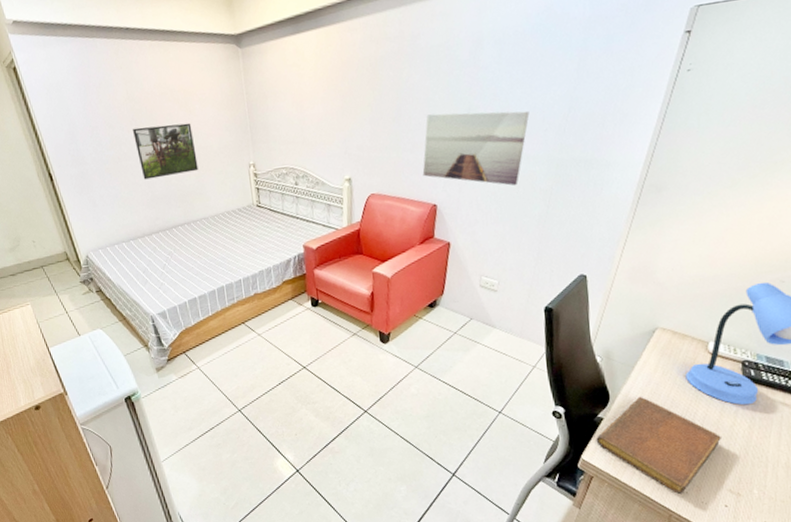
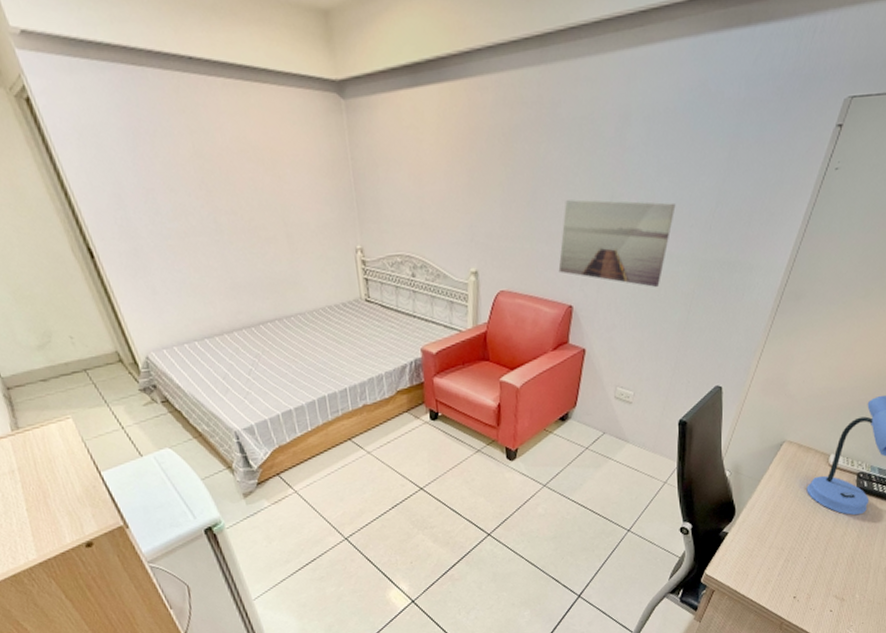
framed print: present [133,122,198,180] -> none [203,191,292,262]
notebook: present [596,396,721,494] -> none [719,509,833,602]

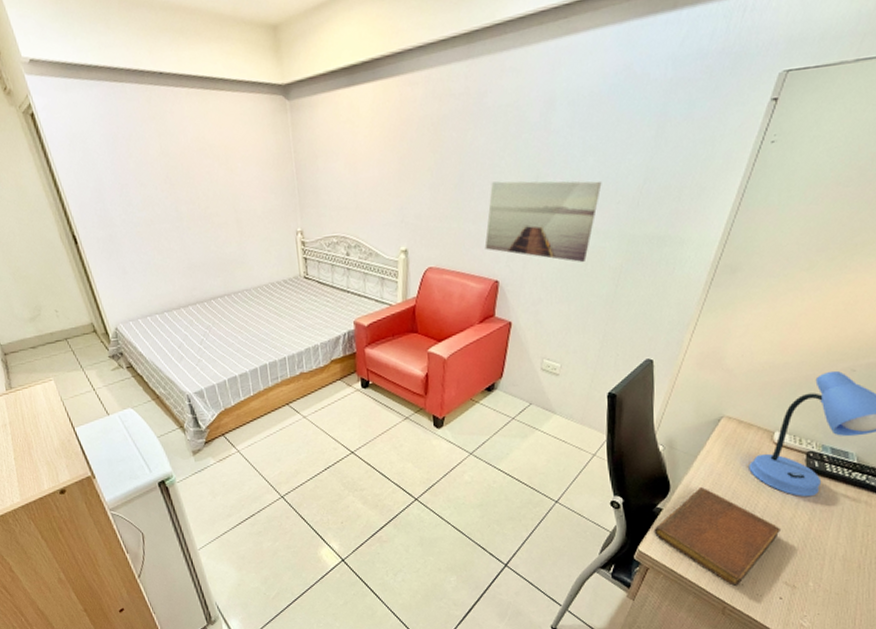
notebook: none [719,509,833,602] -> present [653,486,780,586]

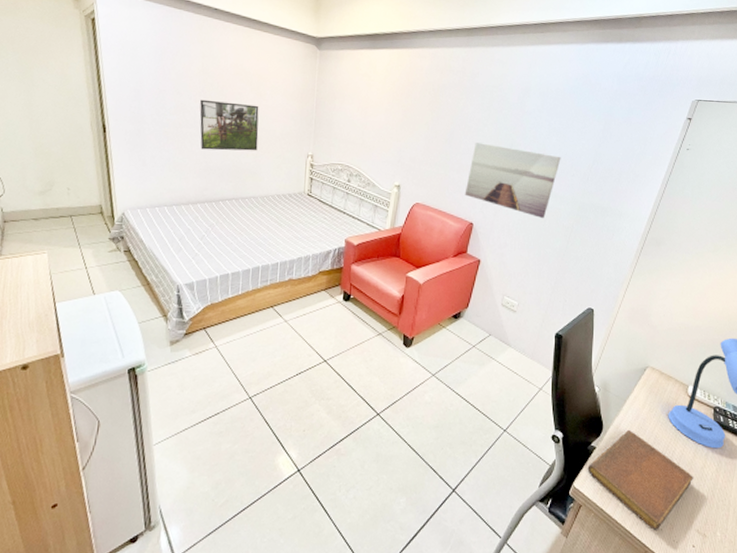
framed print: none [167,183,240,246] -> present [199,99,259,151]

